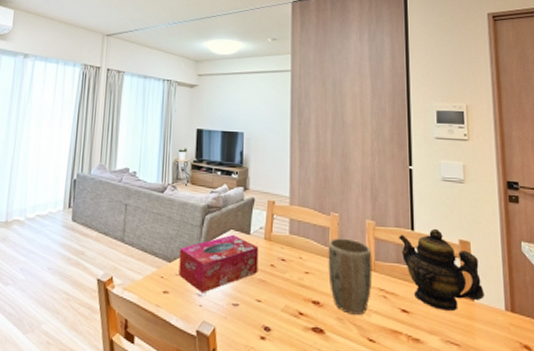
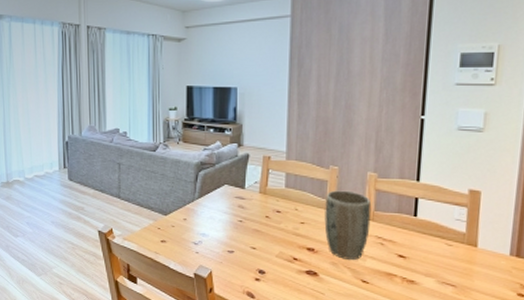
tissue box: present [178,234,259,293] -> none [175,189,253,242]
teapot: present [398,228,485,312] -> none [401,179,490,257]

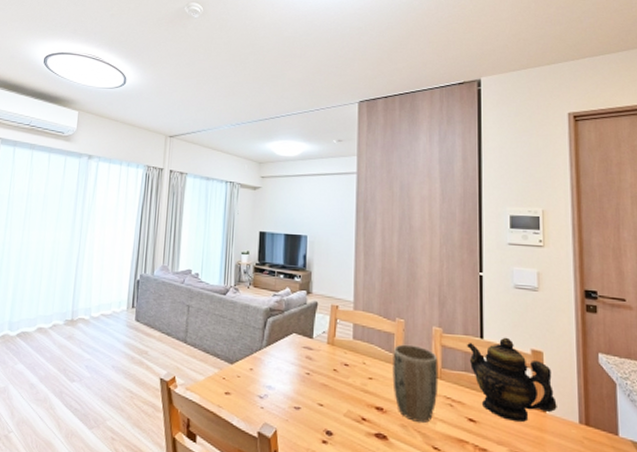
teapot: none [401,179,490,257] -> present [466,337,557,423]

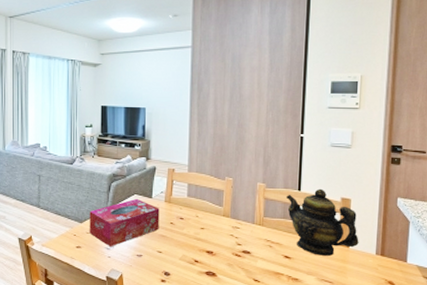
tissue box: none [240,338,321,396] -> present [89,198,160,247]
plant pot: present [392,344,439,423] -> none [221,199,261,261]

